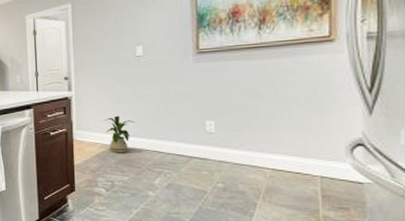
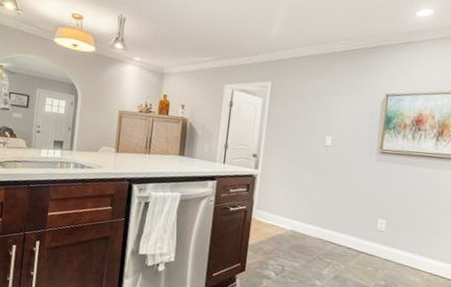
house plant: present [103,115,136,154] -> none [283,201,314,239]

